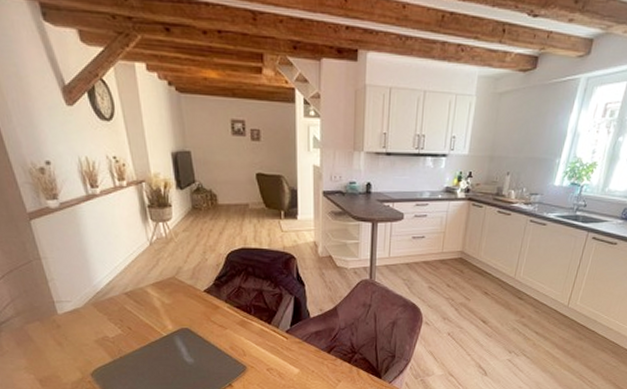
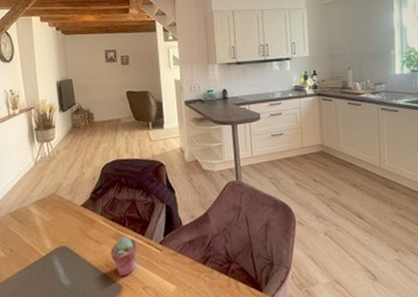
potted succulent: none [235,323,264,359] -> present [110,236,138,277]

